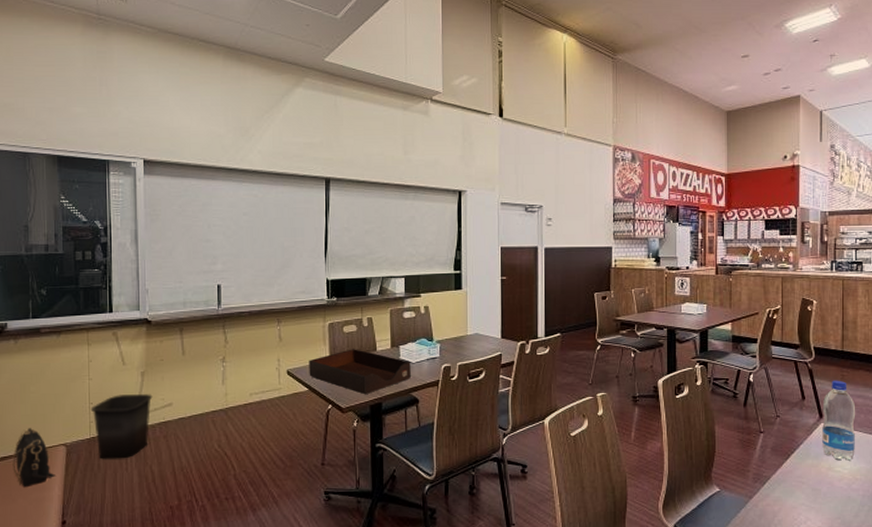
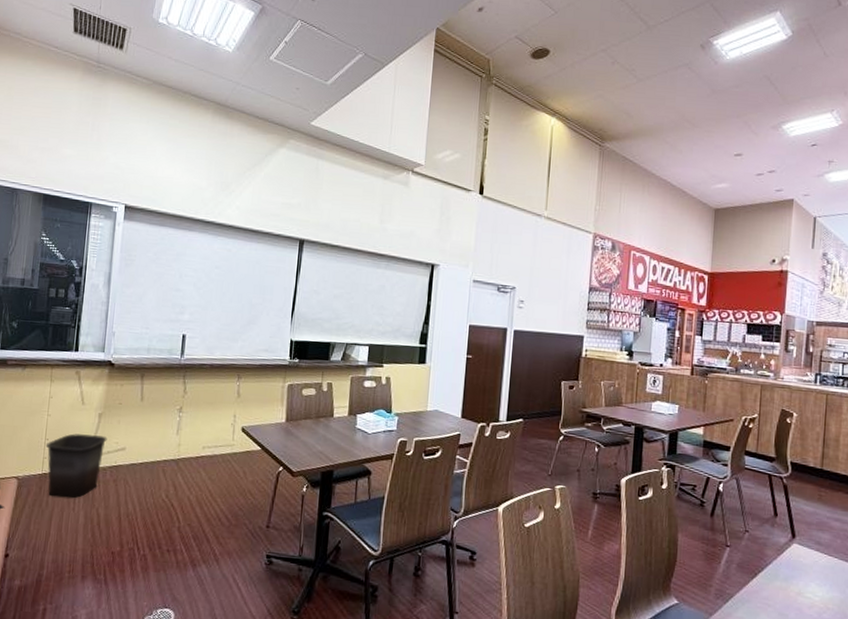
tray: present [309,349,411,394] -> none [263,412,367,460]
bottle: present [822,380,856,461] -> none [793,499,833,588]

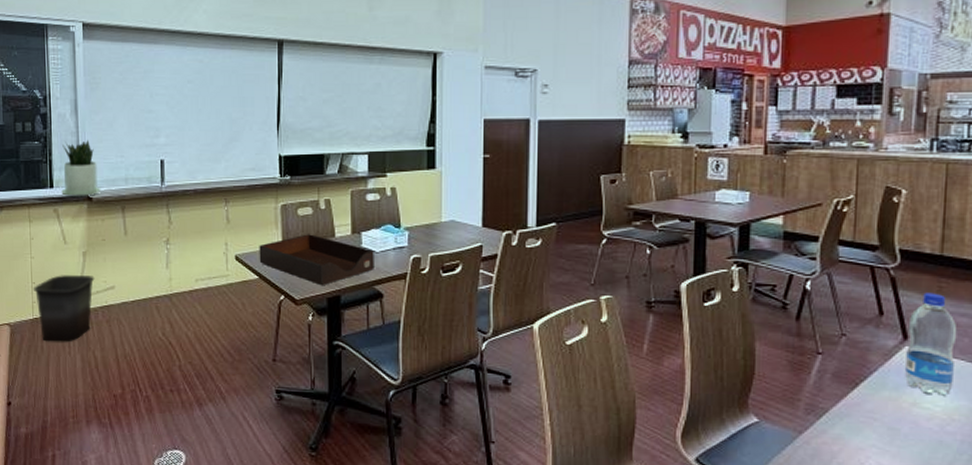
planter: none [85,310,124,363] -> present [61,140,101,197]
tray: none [263,412,367,460] -> present [259,234,374,285]
bottle: none [793,499,833,588] -> present [905,292,958,396]

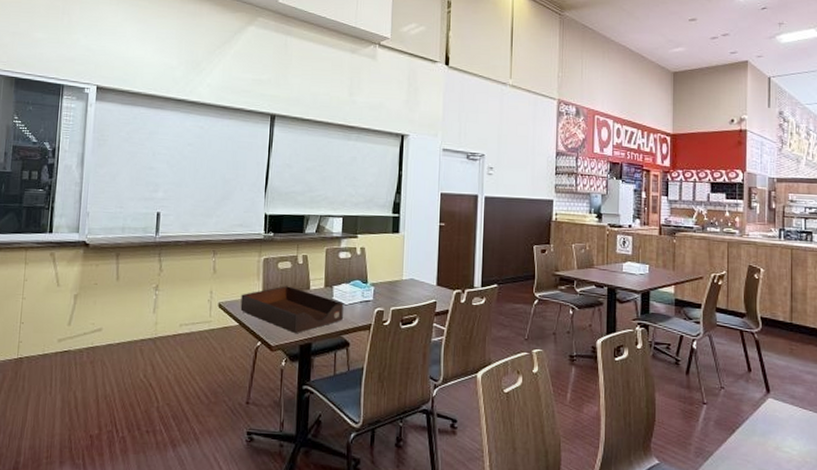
waste bin: present [33,275,95,342] -> none [21,316,84,382]
planter: present [61,140,101,197] -> none [60,191,99,243]
bottle: present [905,292,958,396] -> none [769,353,806,441]

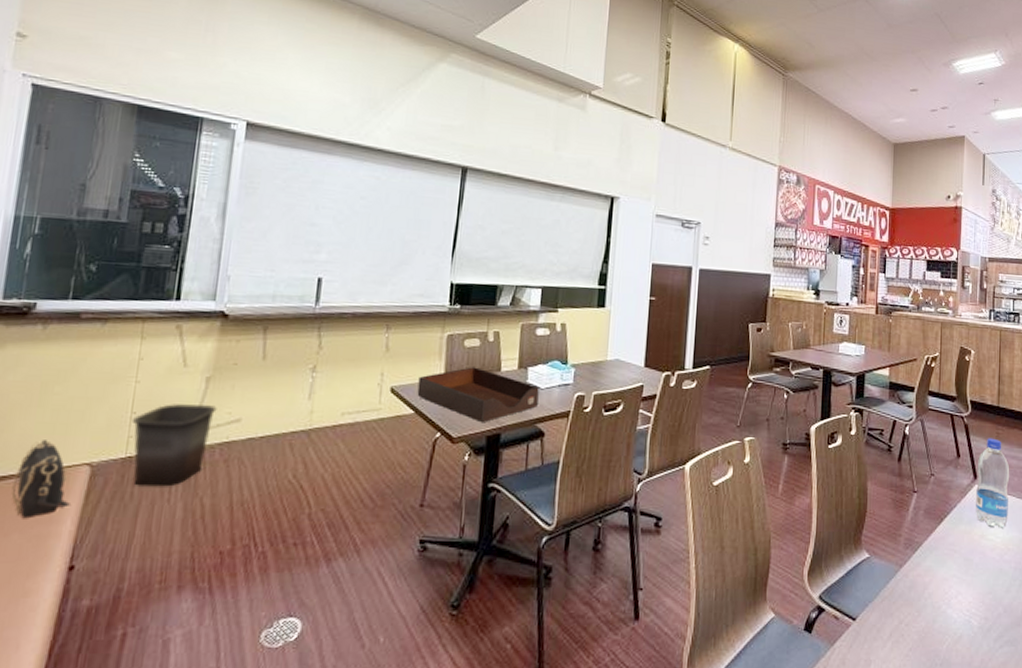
waste bin: none [21,316,84,382] -> present [131,404,217,487]
bottle: none [769,353,806,441] -> present [976,438,1010,528]

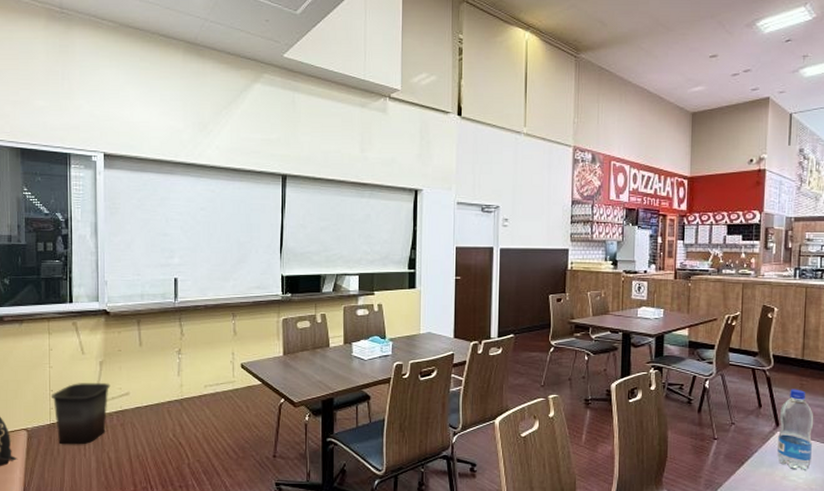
tray: present [417,367,539,422] -> none [262,344,363,389]

